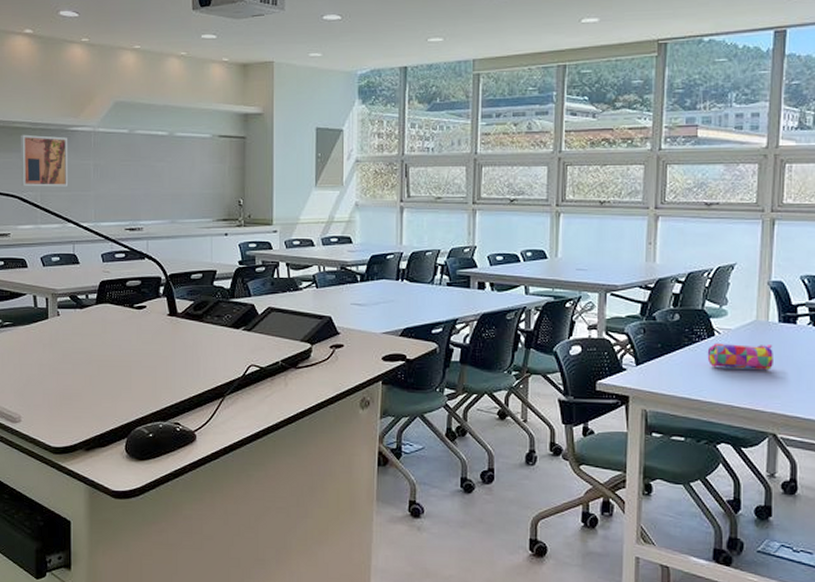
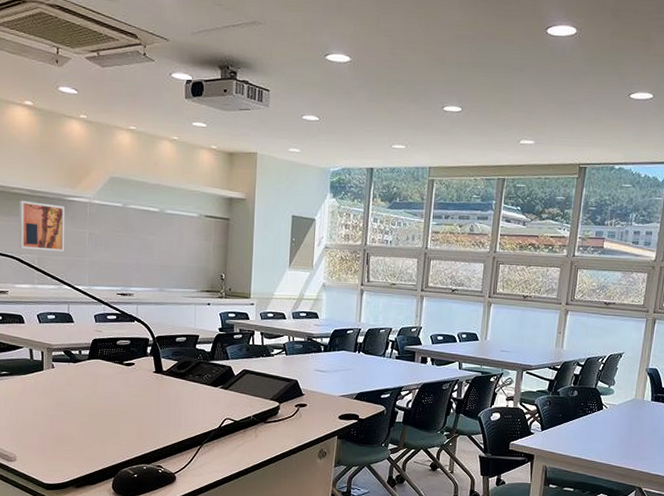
pencil case: present [707,343,773,369] -> none [596,415,645,438]

